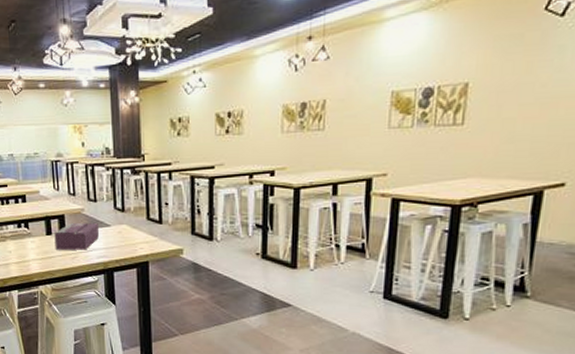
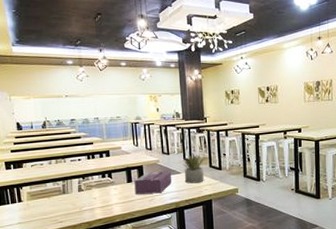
succulent plant: none [113,201,141,240] -> present [182,153,205,184]

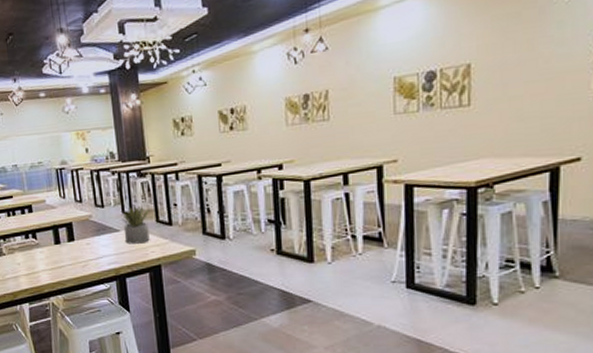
tissue box: present [134,171,171,195] -> none [63,229,109,259]

